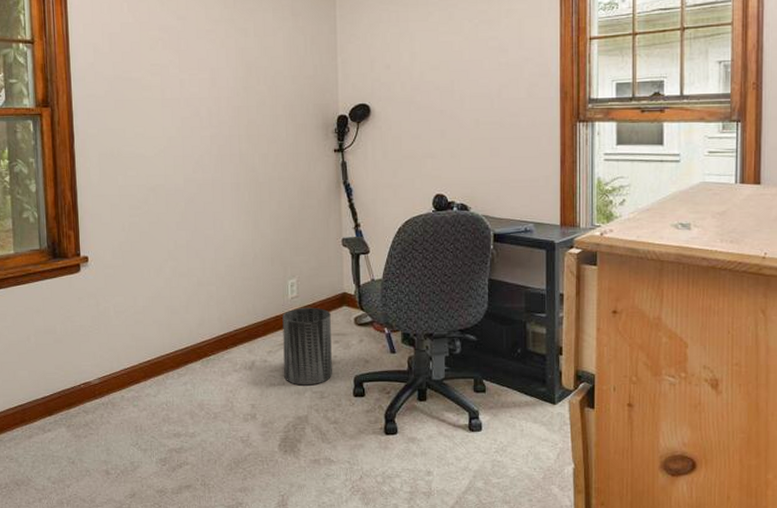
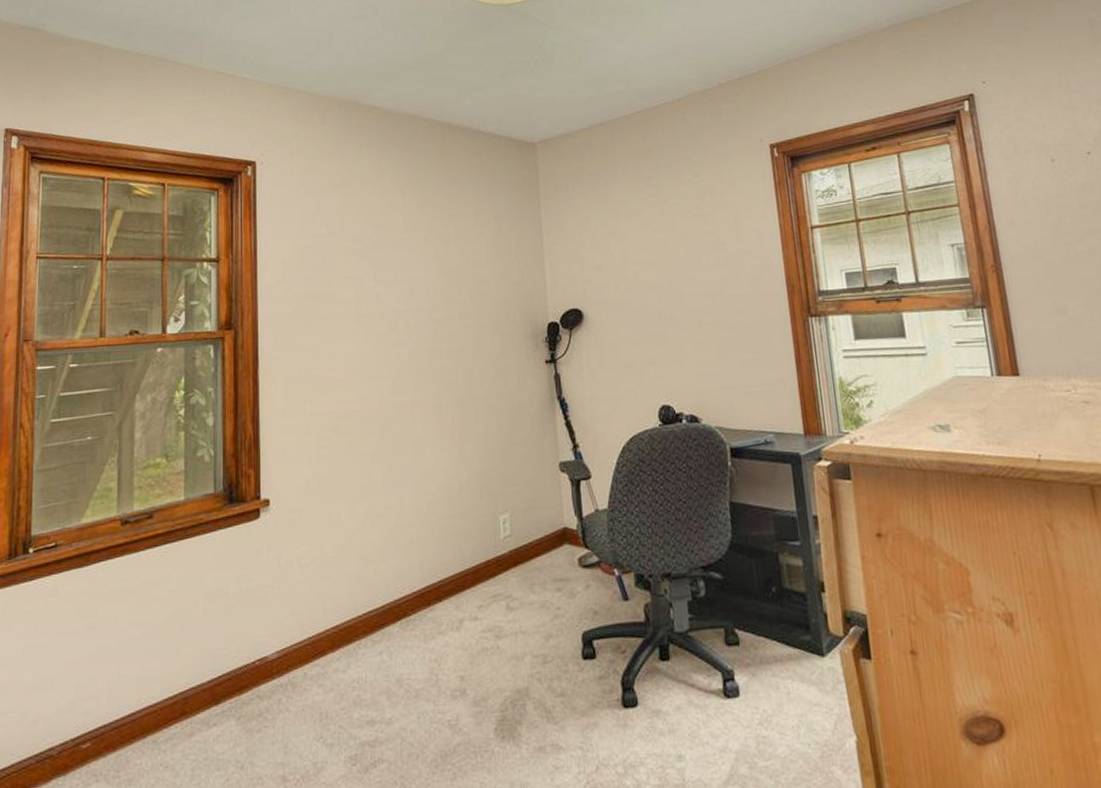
trash can: present [282,307,332,386] -> none [494,547,556,648]

